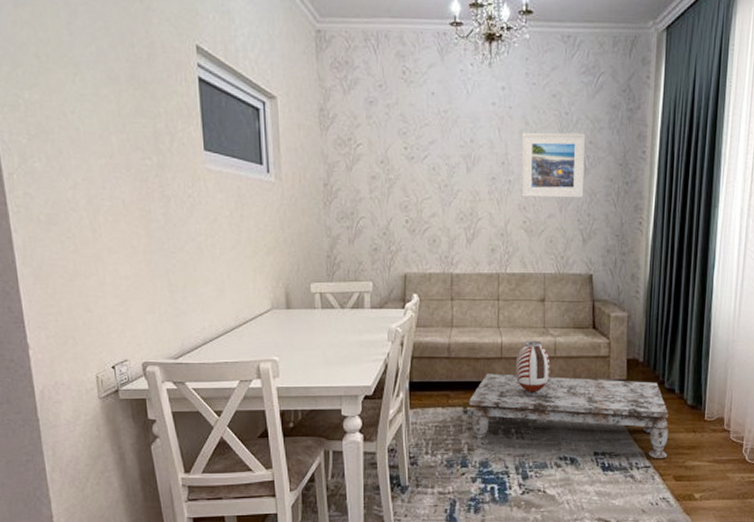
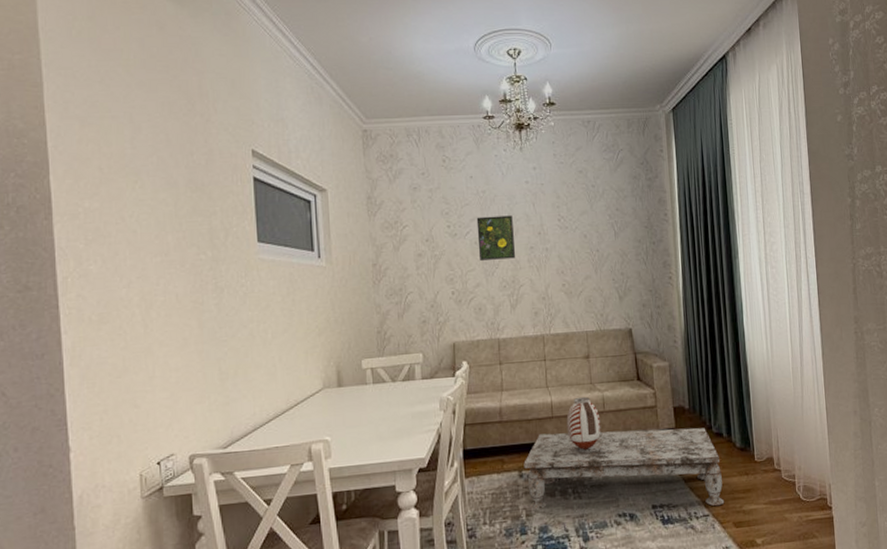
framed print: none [436,140,476,189] -> present [476,215,516,260]
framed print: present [521,132,586,198] -> none [555,202,616,262]

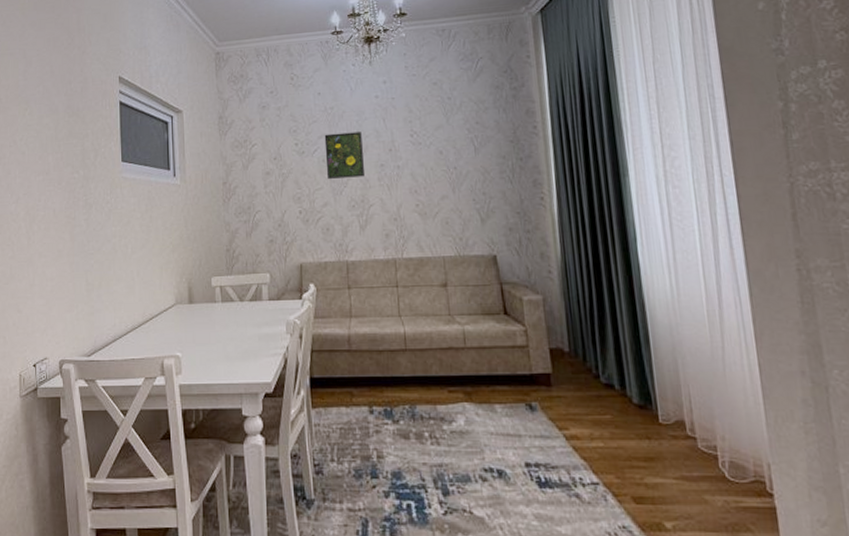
coffee table: present [524,428,725,510] -> none [374,367,620,474]
vase: present [566,396,601,451] -> none [421,329,462,391]

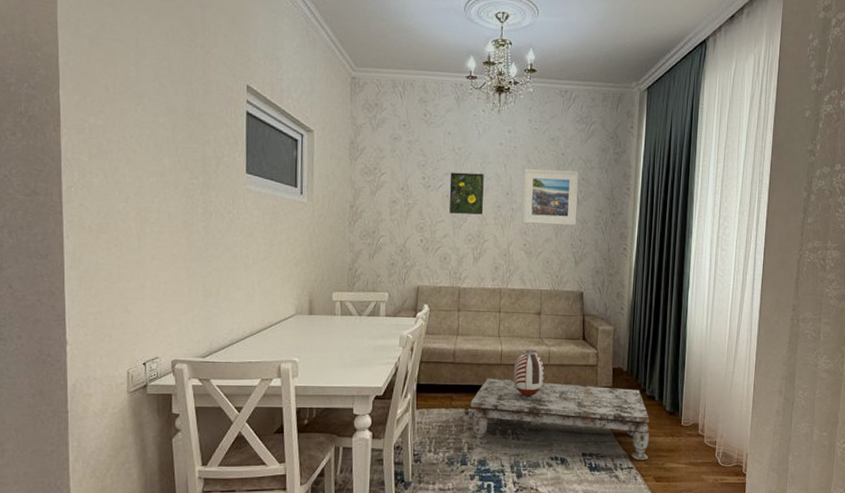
coffee table: none [374,367,620,474] -> present [470,378,649,461]
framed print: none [407,115,477,181] -> present [523,169,579,226]
vase: none [421,329,462,391] -> present [513,349,545,398]

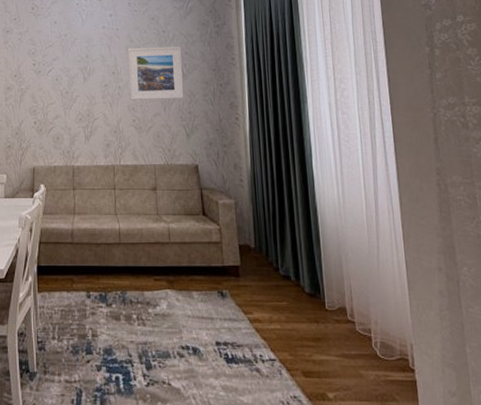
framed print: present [449,172,484,215] -> none [58,56,92,95]
coffee table: present [470,378,649,461] -> none [91,258,293,352]
vase: present [513,349,545,398] -> none [133,226,166,279]

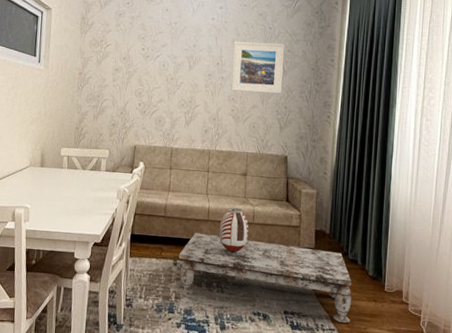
coffee table: none [91,258,293,352] -> present [178,233,352,324]
vase: none [133,226,166,279] -> present [219,207,249,254]

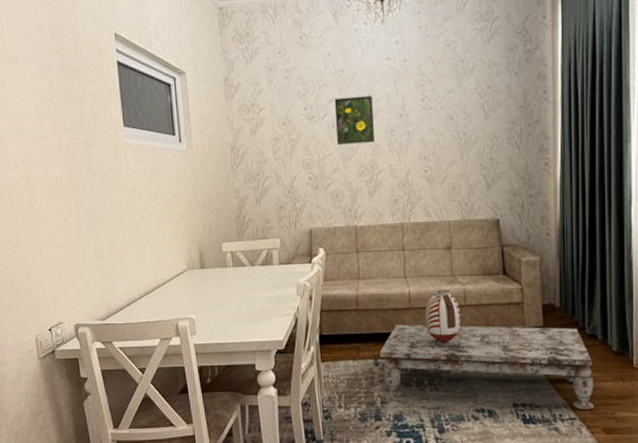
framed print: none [165,44,197,82] -> present [334,95,375,145]
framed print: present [231,41,285,94] -> none [419,78,485,147]

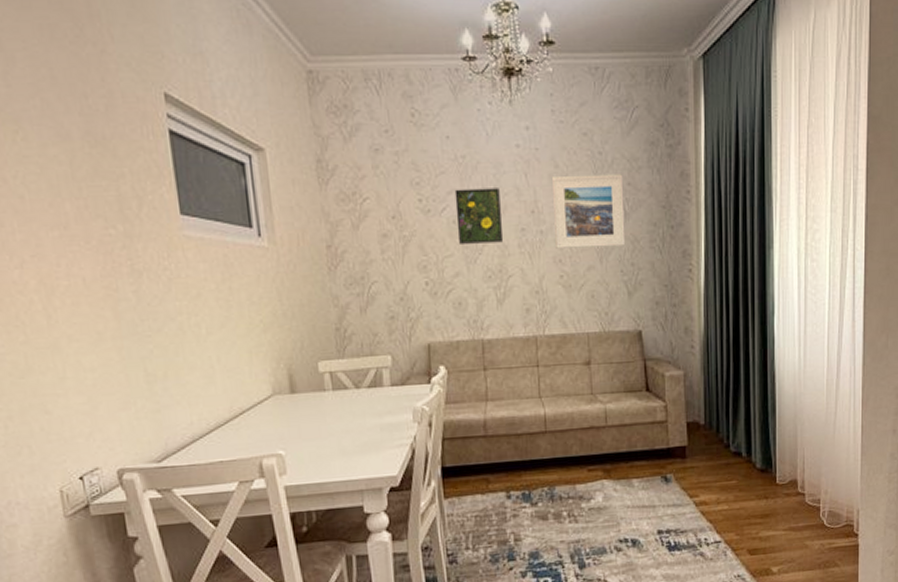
coffee table: present [379,324,595,411] -> none [512,446,739,534]
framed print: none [419,78,485,147] -> present [553,174,626,249]
vase: present [424,289,461,344] -> none [562,409,602,470]

